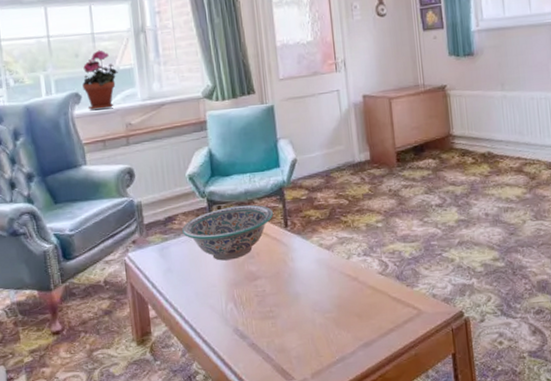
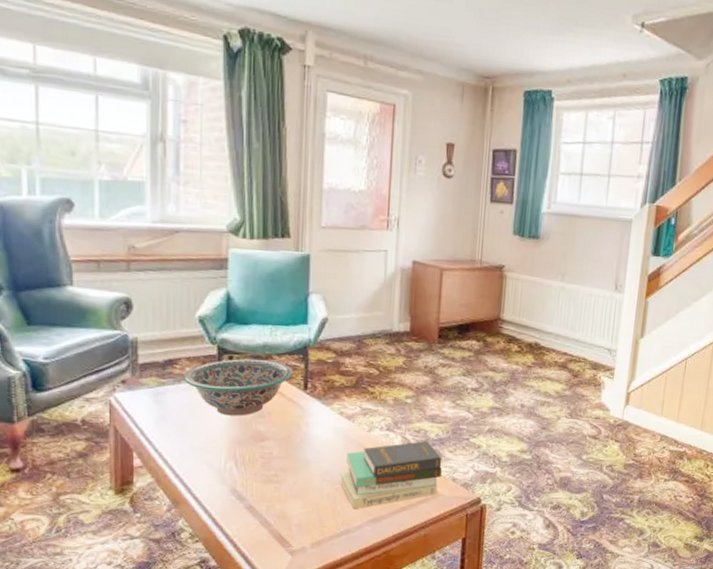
potted plant: present [82,50,118,111] -> none [77,152,125,225]
books: none [328,260,421,336] -> present [340,440,442,510]

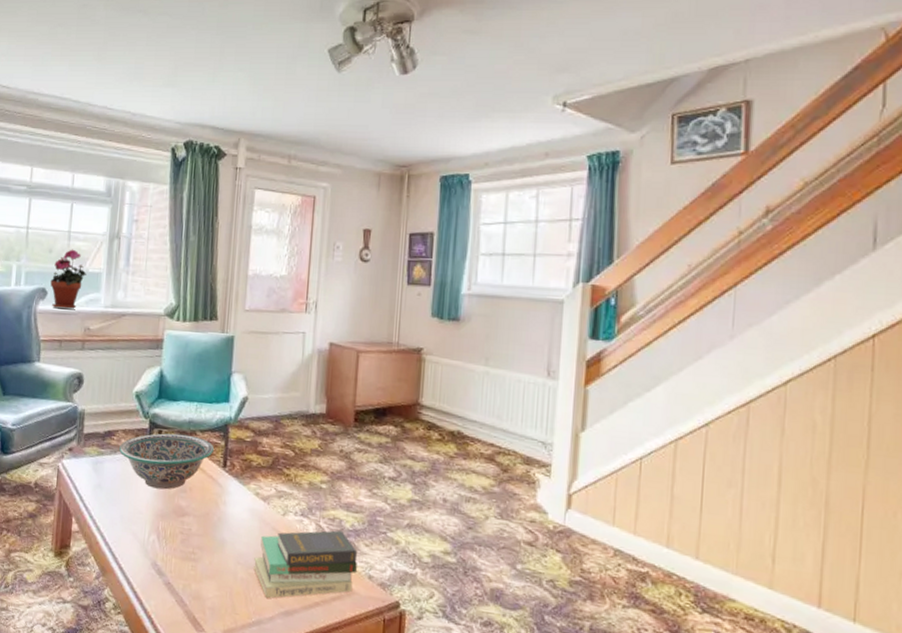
potted plant: none [77,152,125,225] -> present [50,249,87,310]

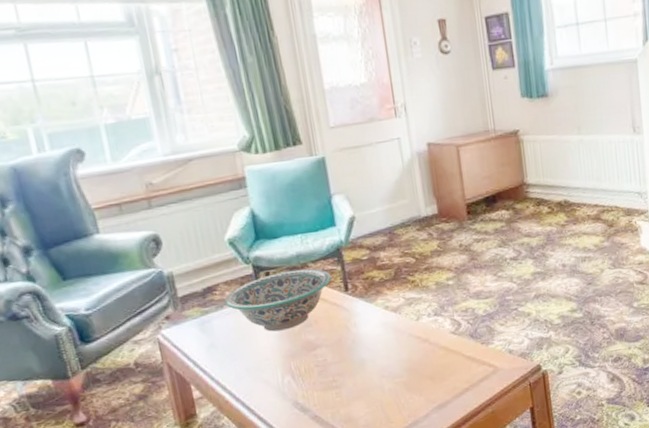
potted plant: present [50,249,87,310] -> none [83,96,130,170]
books: present [254,530,357,599] -> none [397,317,497,400]

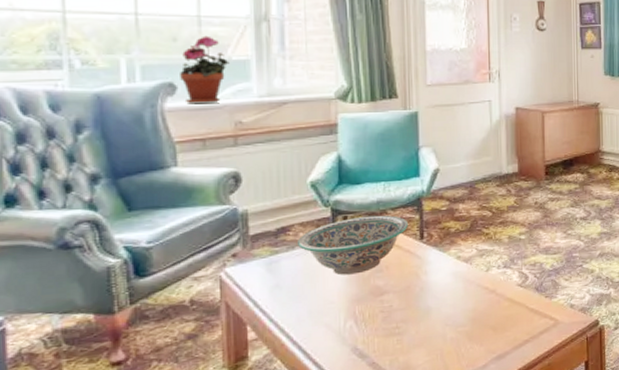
potted plant: none [83,96,130,170] -> present [180,35,229,105]

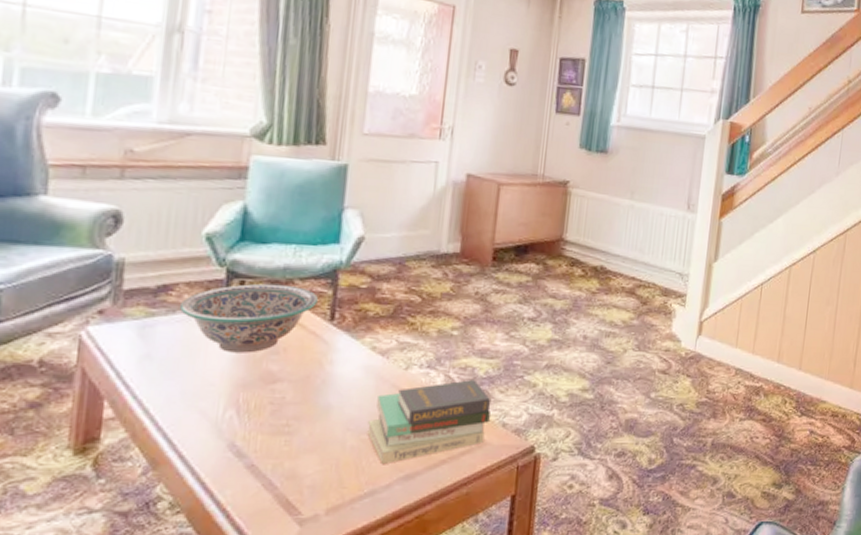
potted plant: present [180,35,229,105] -> none [66,41,129,125]
books: none [462,272,559,350] -> present [367,378,491,465]

